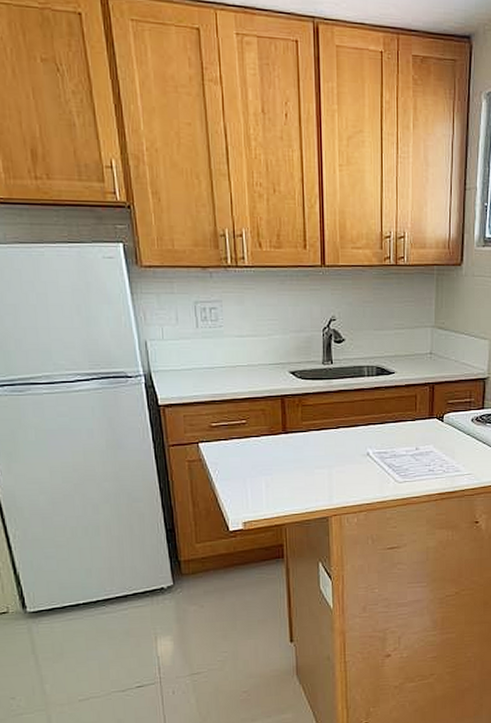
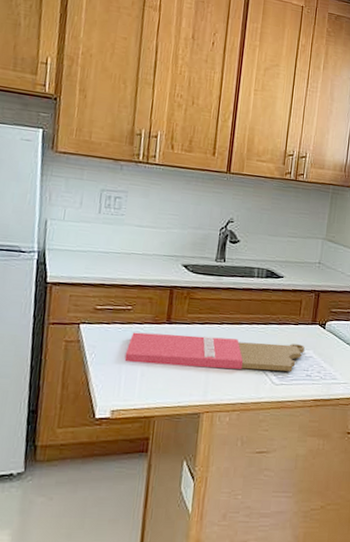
cutting board: none [247,440,424,475] -> present [124,332,305,372]

